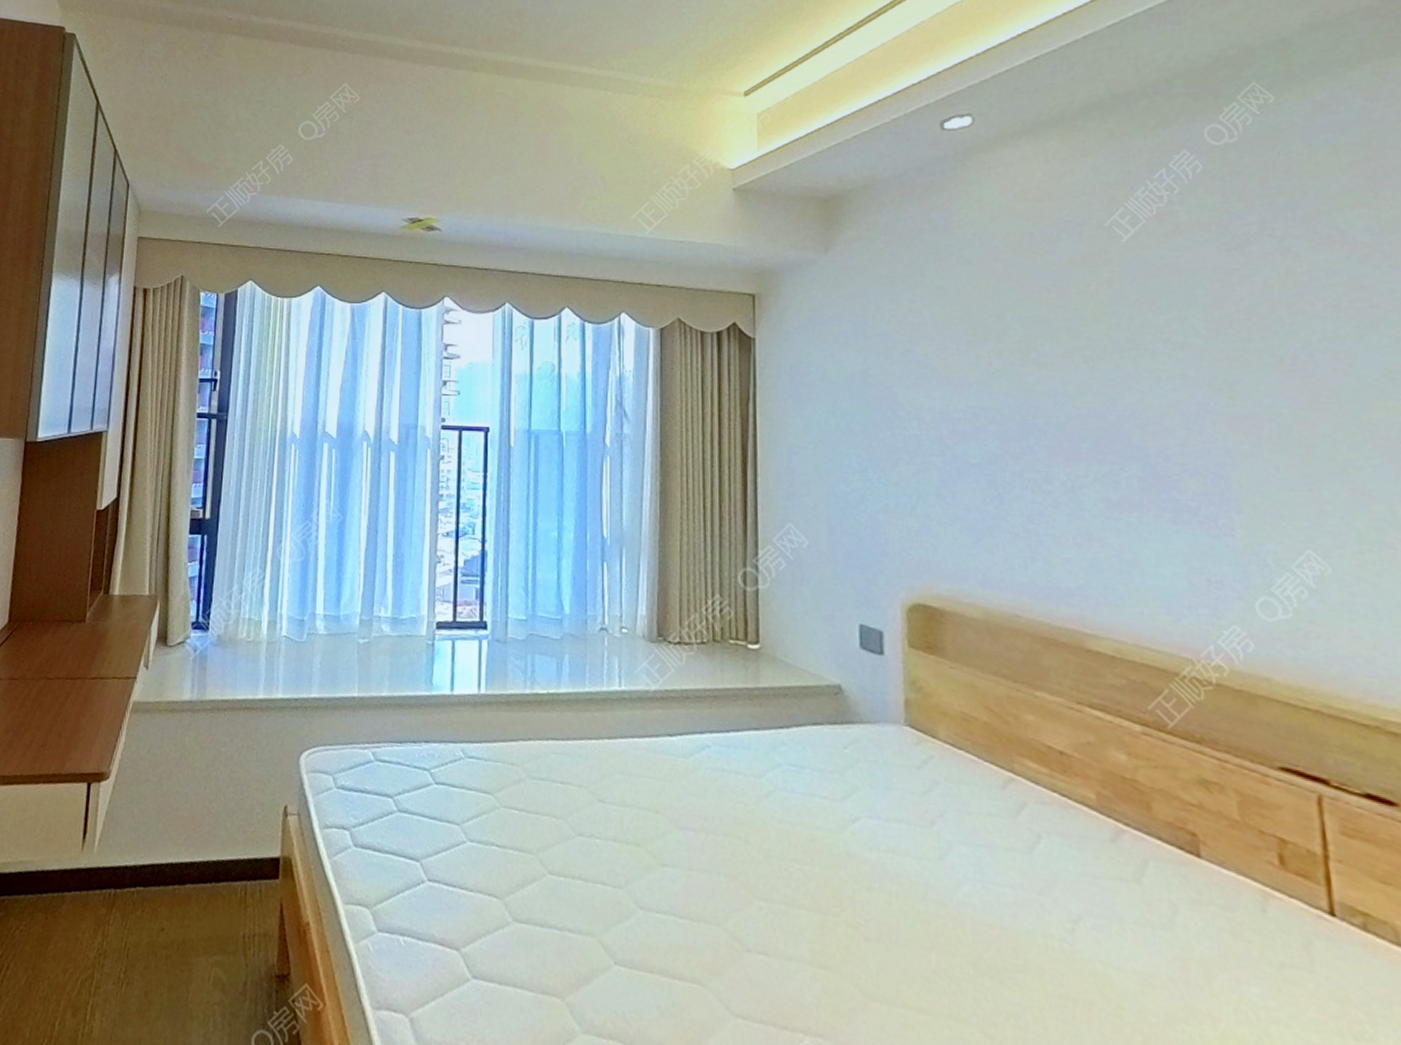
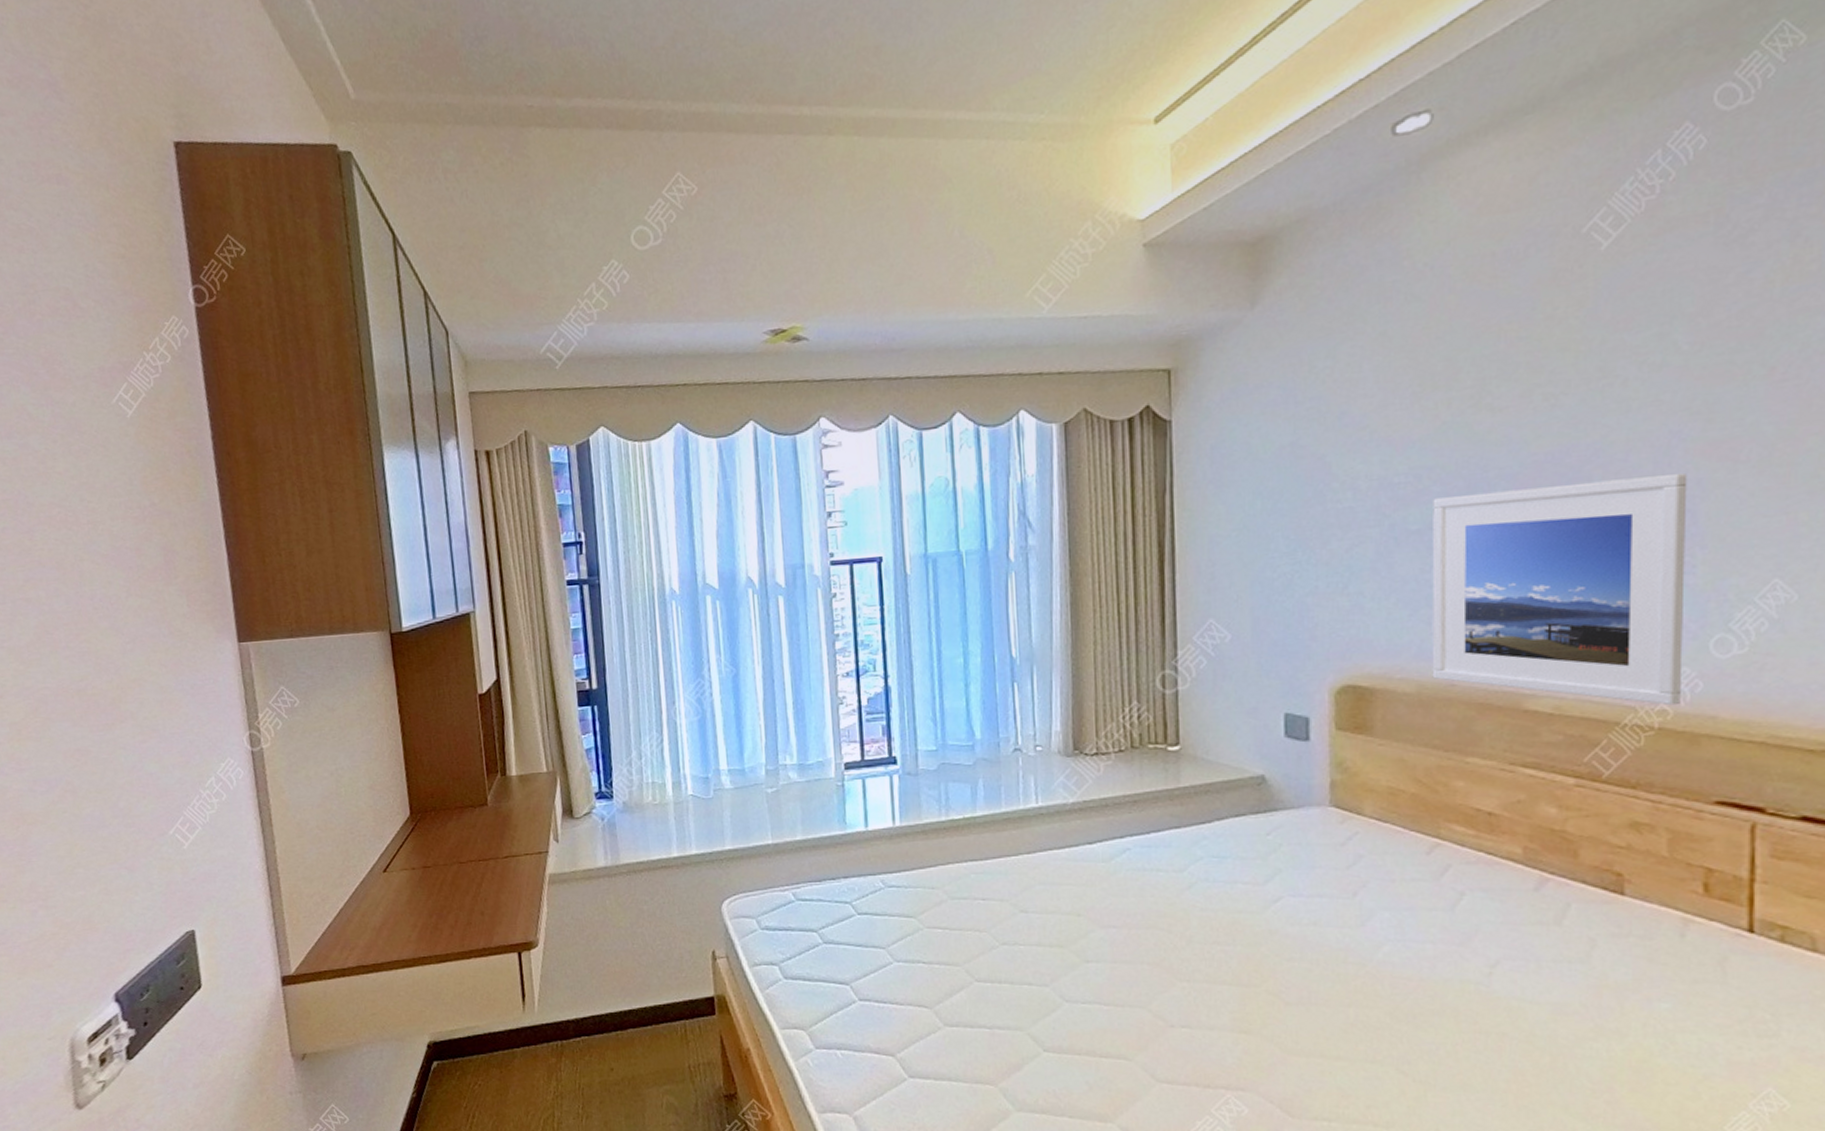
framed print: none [990,436,1235,663] -> present [1431,474,1687,706]

